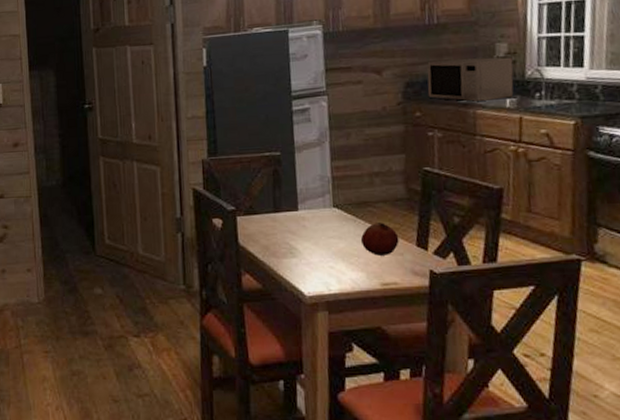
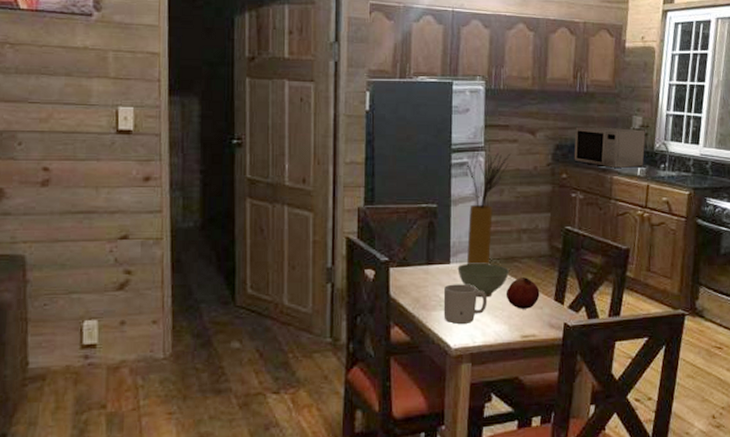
mug: none [293,231,341,271] -> present [443,284,488,324]
bowl: none [306,208,364,245] -> present [457,262,510,298]
vase: none [308,88,357,211] -> present [466,144,512,265]

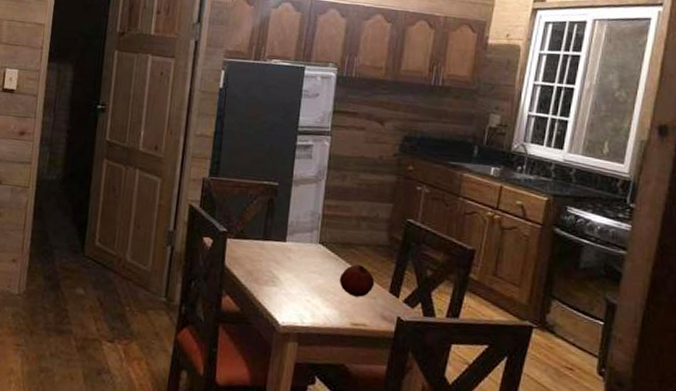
mug: present [443,284,488,324] -> none [274,262,320,303]
bowl: present [457,262,510,298] -> none [292,243,346,280]
vase: present [466,144,512,265] -> none [302,130,358,248]
microwave: present [574,126,646,169] -> none [422,120,503,167]

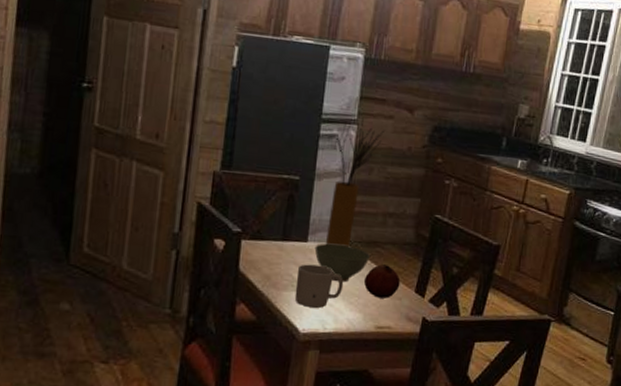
mug: none [274,262,320,303] -> present [294,264,344,308]
bowl: none [292,243,346,280] -> present [314,243,371,283]
vase: none [302,130,358,248] -> present [325,118,386,248]

